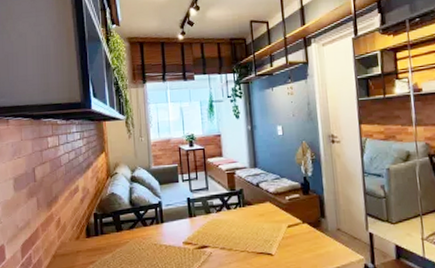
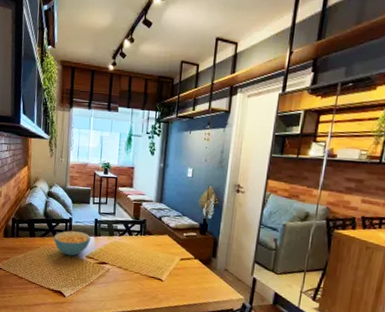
cereal bowl: none [143,215,185,246] -> present [53,231,91,256]

